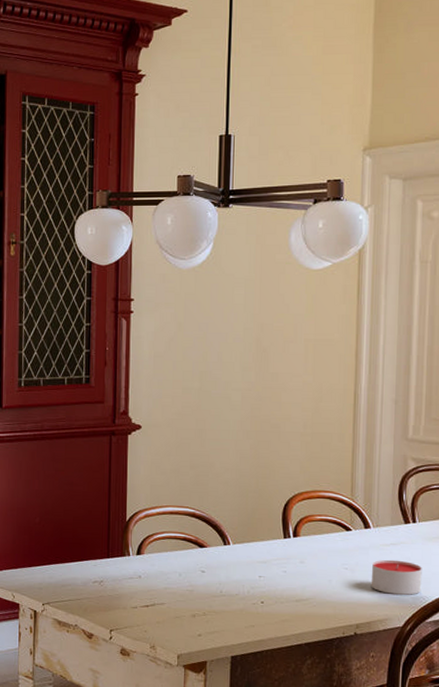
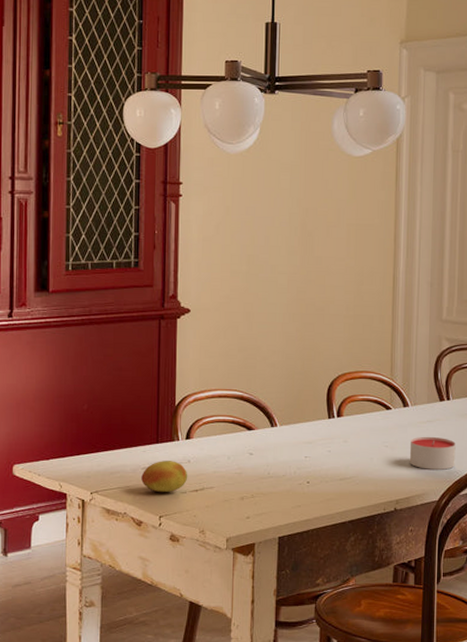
fruit: none [92,575,139,607] -> present [141,461,188,493]

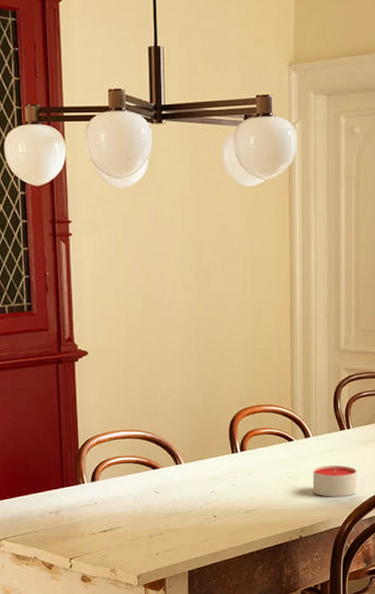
fruit: present [141,461,188,493] -> none [49,504,96,536]

